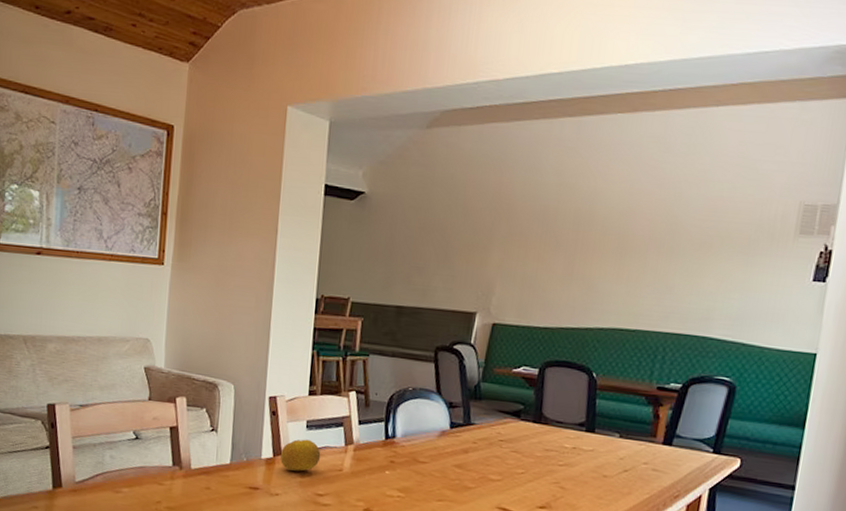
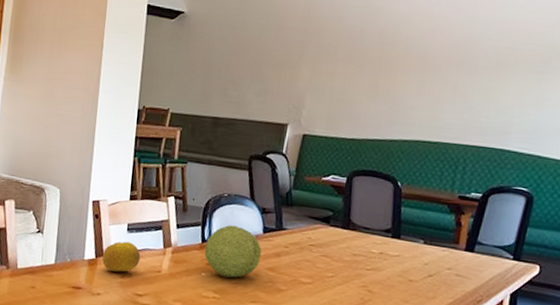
fruit: none [388,420,449,476] -> present [204,224,262,278]

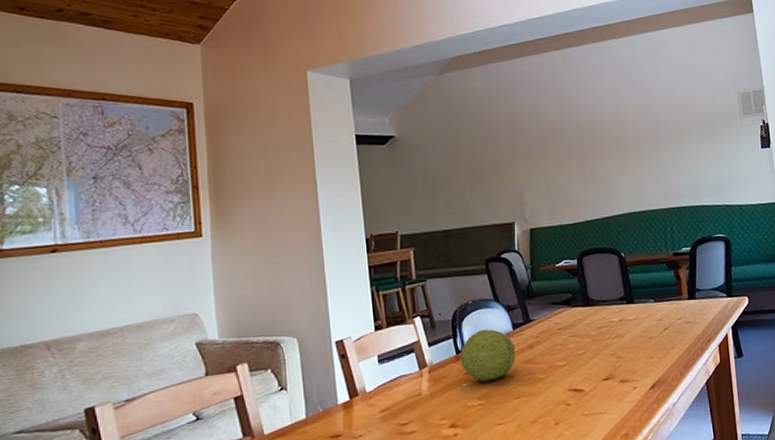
fruit: present [102,241,141,272] -> none [356,373,398,409]

